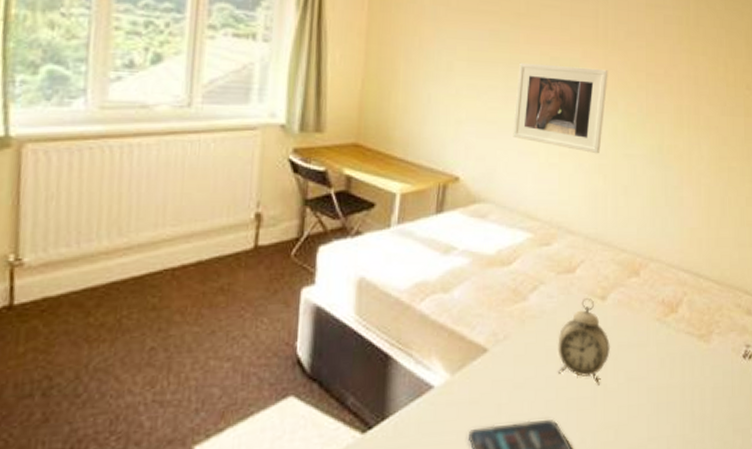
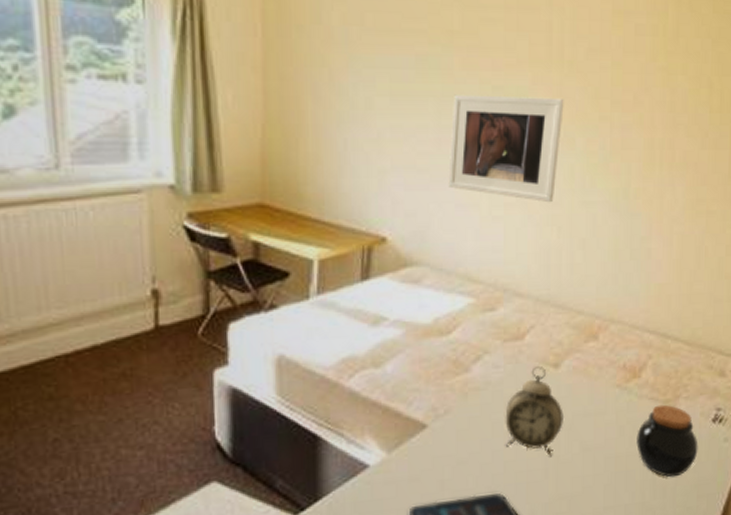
jar: none [676,339,732,411] -> present [636,404,698,478]

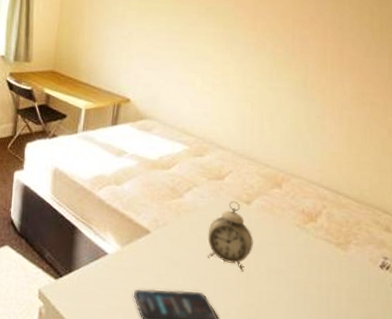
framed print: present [448,94,564,203] -> none [174,11,258,86]
jar: present [636,404,698,478] -> none [313,246,368,308]

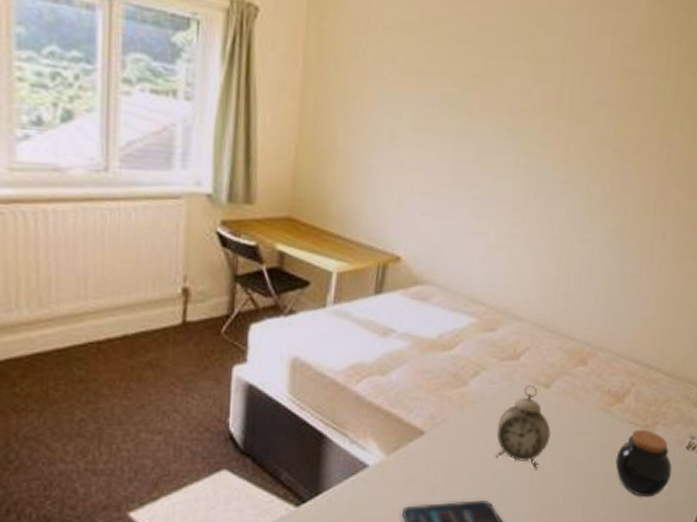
jar: none [313,246,368,308] -> present [615,429,672,498]

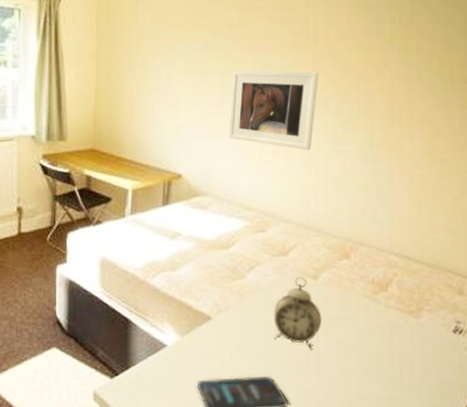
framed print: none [460,132,571,237] -> present [228,71,319,151]
jar: present [615,429,672,498] -> none [385,315,441,377]

